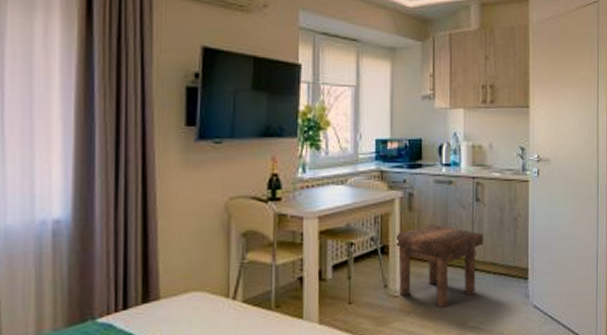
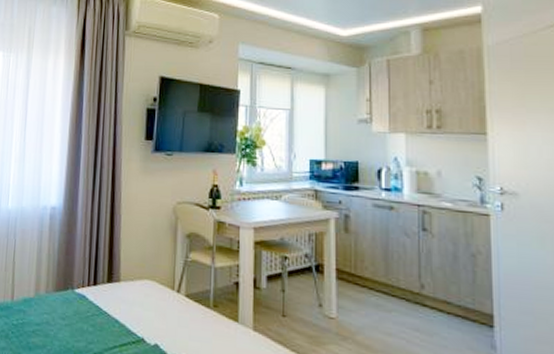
stool: present [394,225,483,308] -> none [329,249,433,341]

